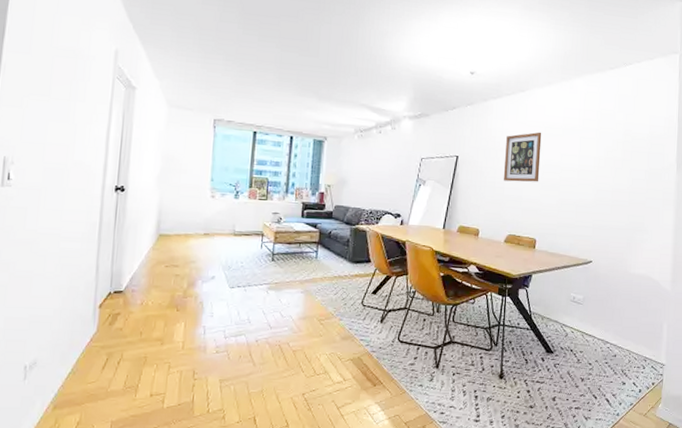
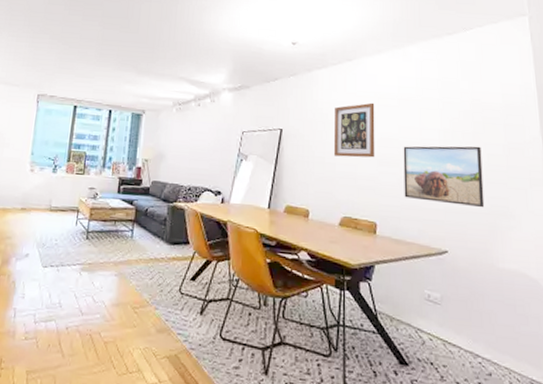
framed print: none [561,171,628,225] -> present [403,146,485,208]

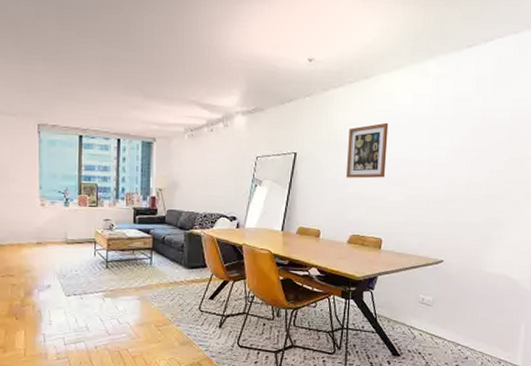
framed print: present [403,146,485,208] -> none [409,163,485,221]

